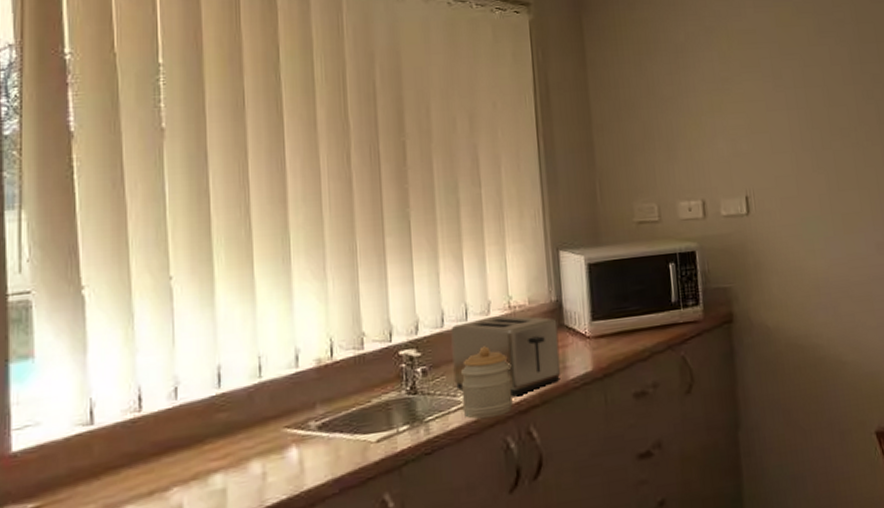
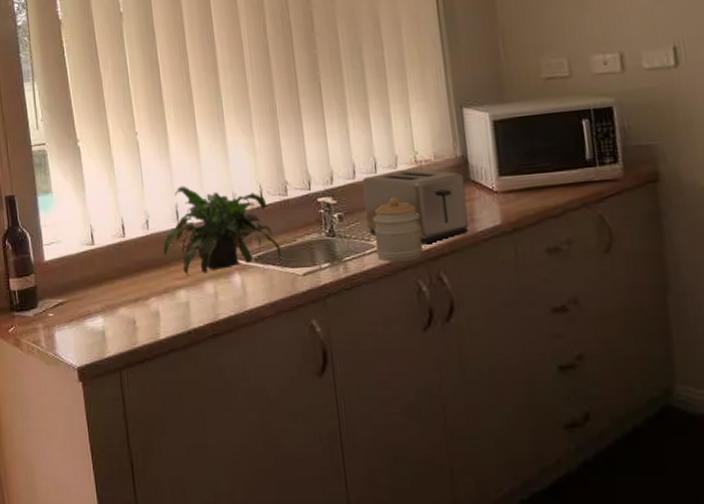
potted plant: none [196,342,352,455] -> present [163,185,282,276]

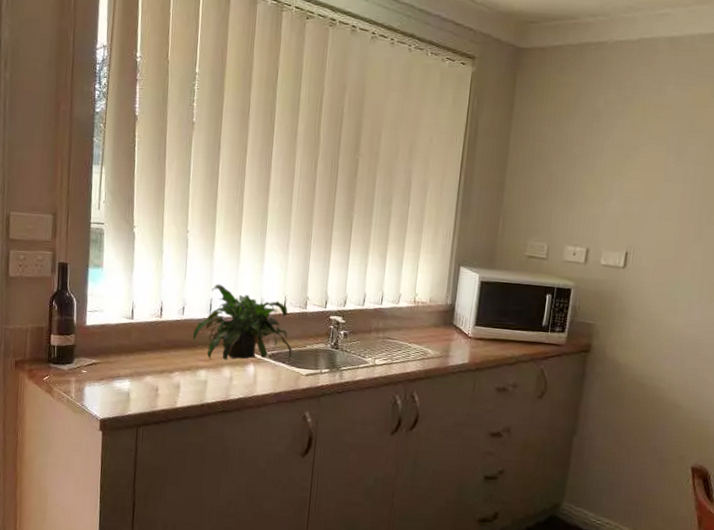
toaster: present [362,169,470,245] -> none [365,305,448,369]
jar: present [372,197,423,263] -> none [368,326,407,380]

